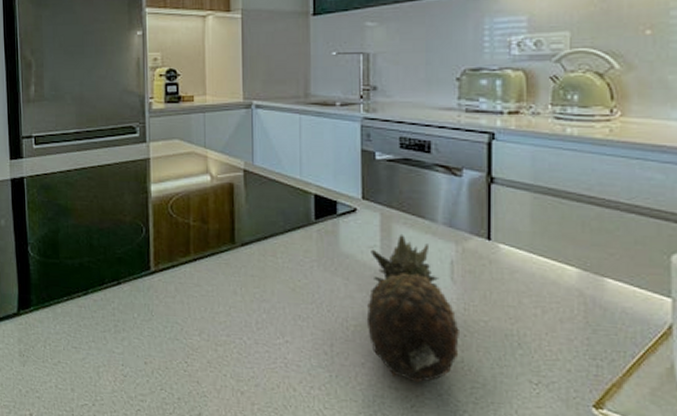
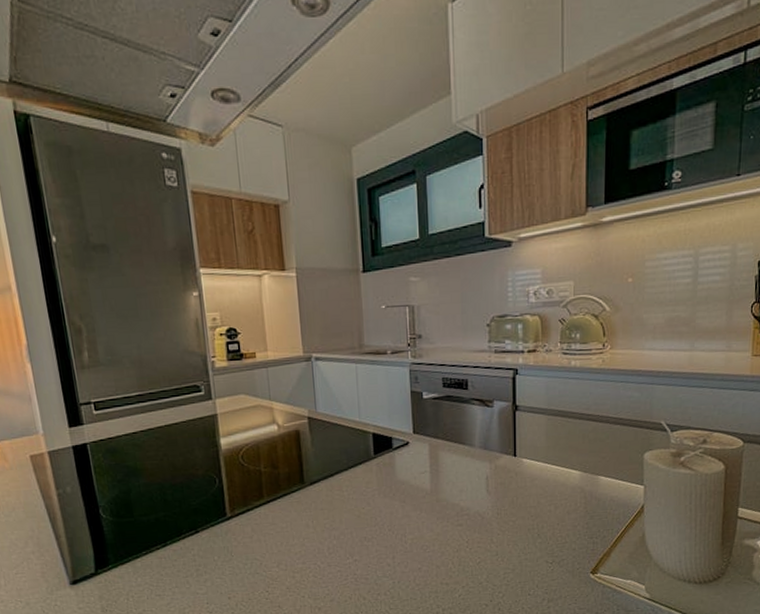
fruit: present [366,233,461,383] -> none [421,459,495,577]

